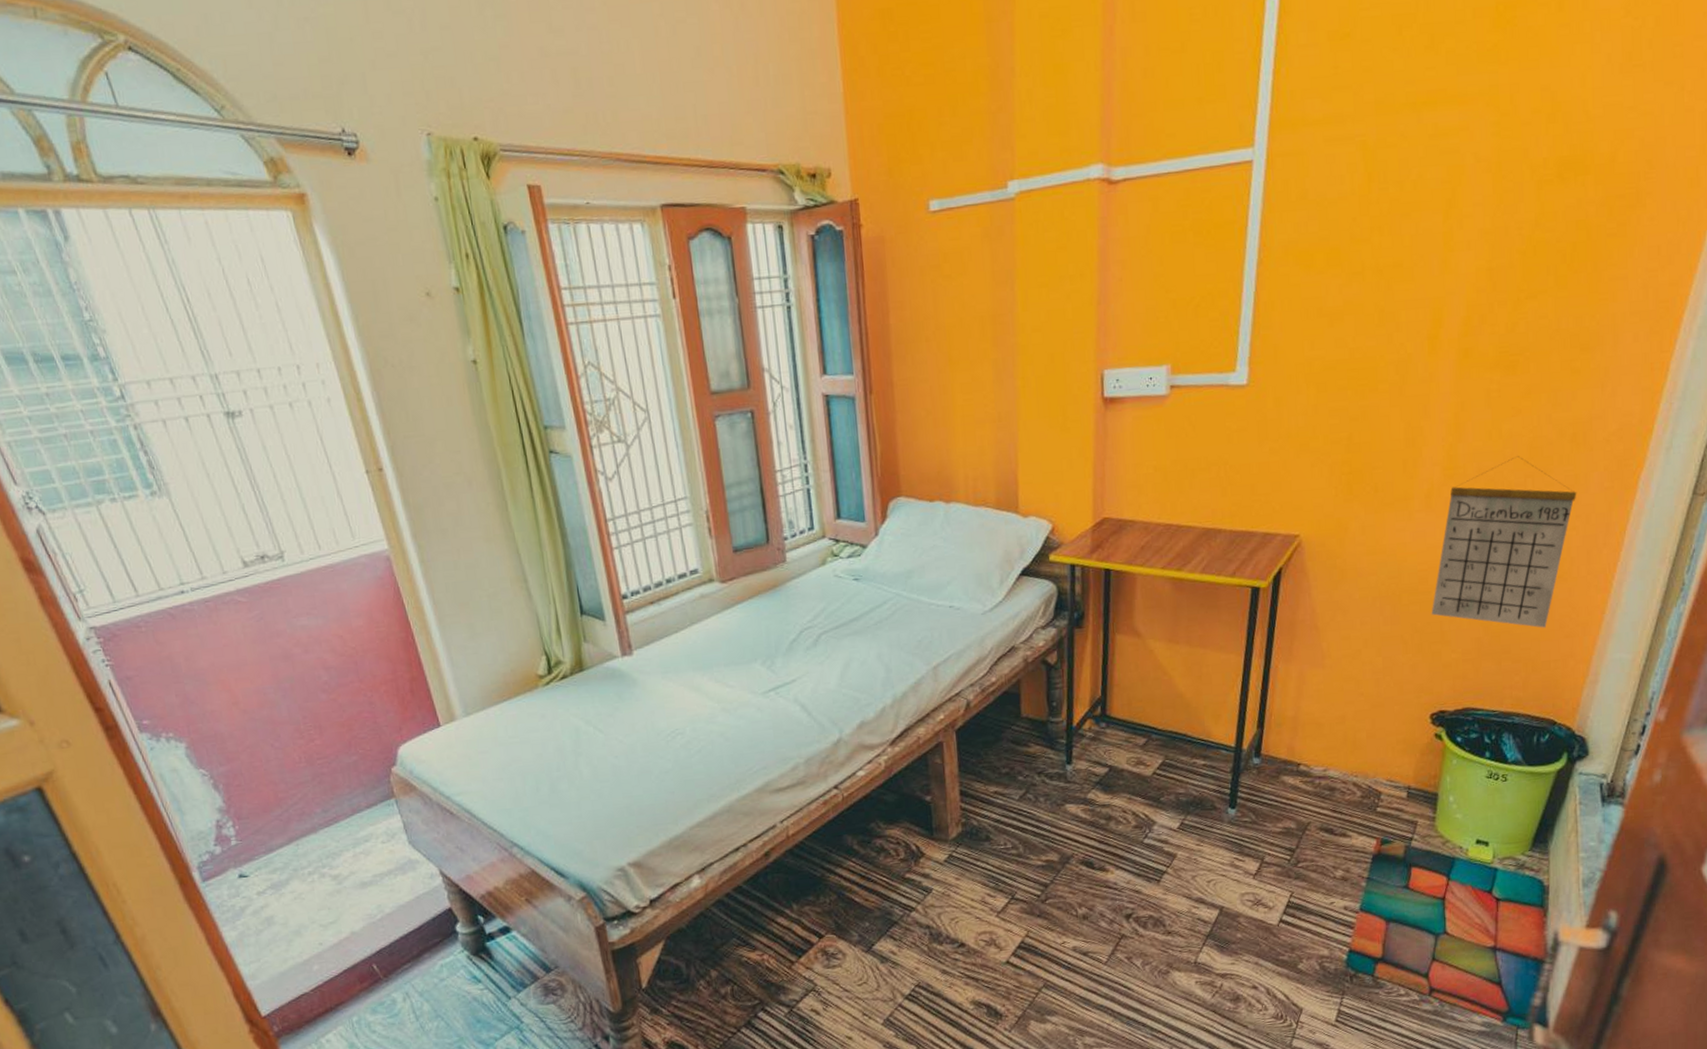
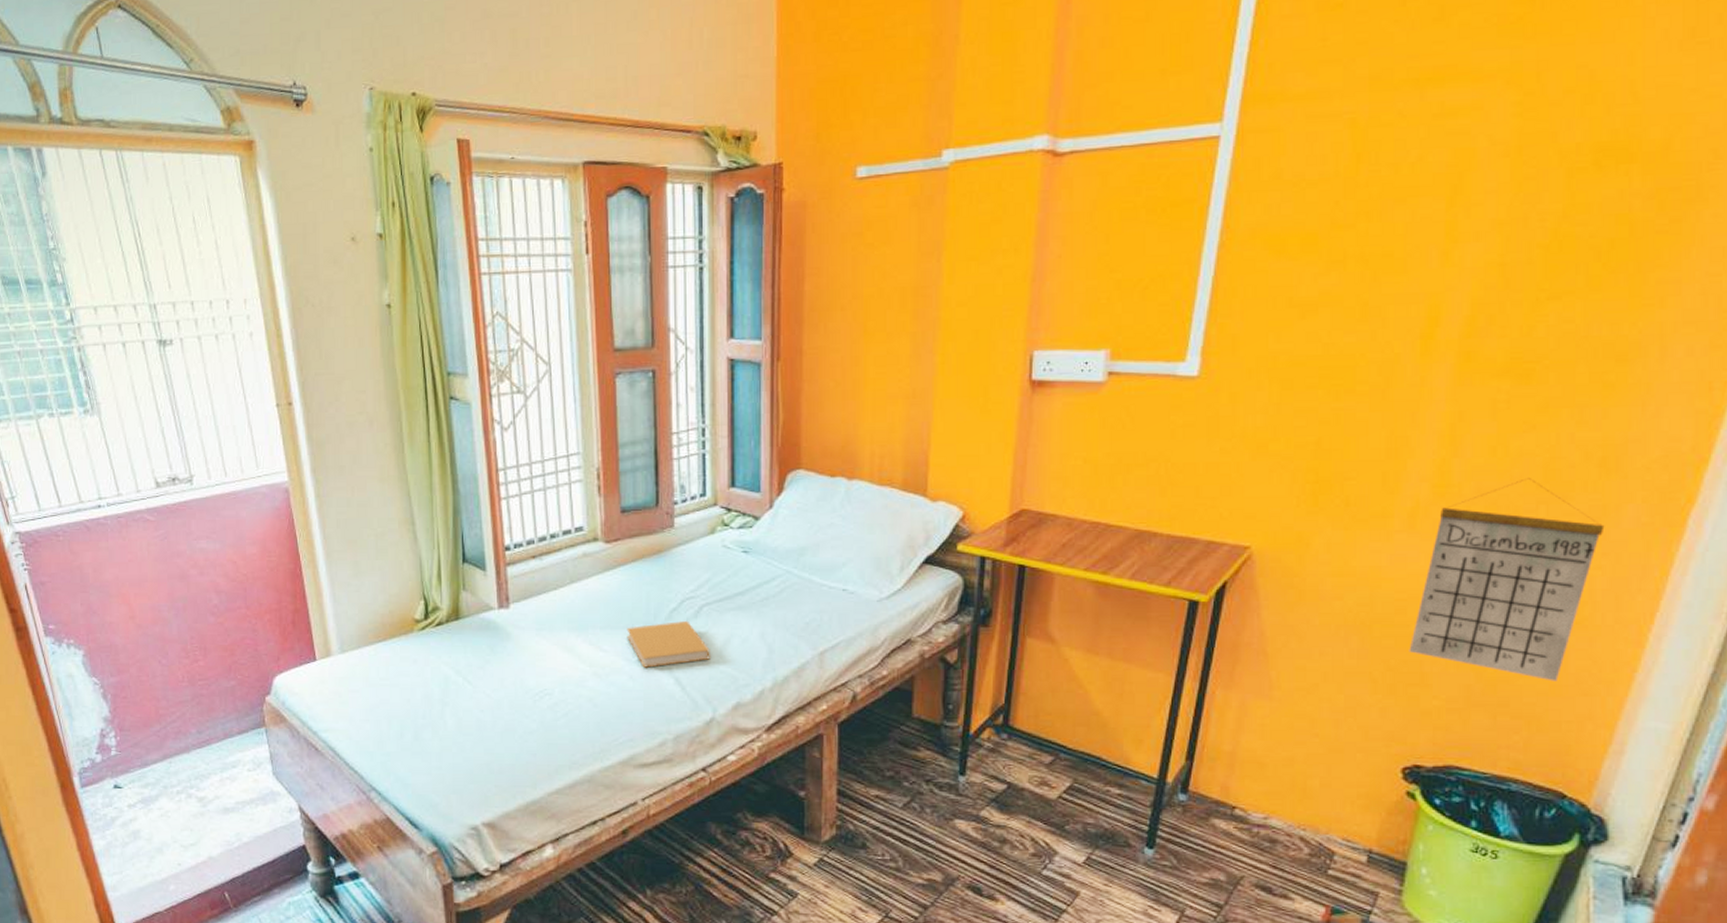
book: none [750,649,832,699] -> present [627,620,710,668]

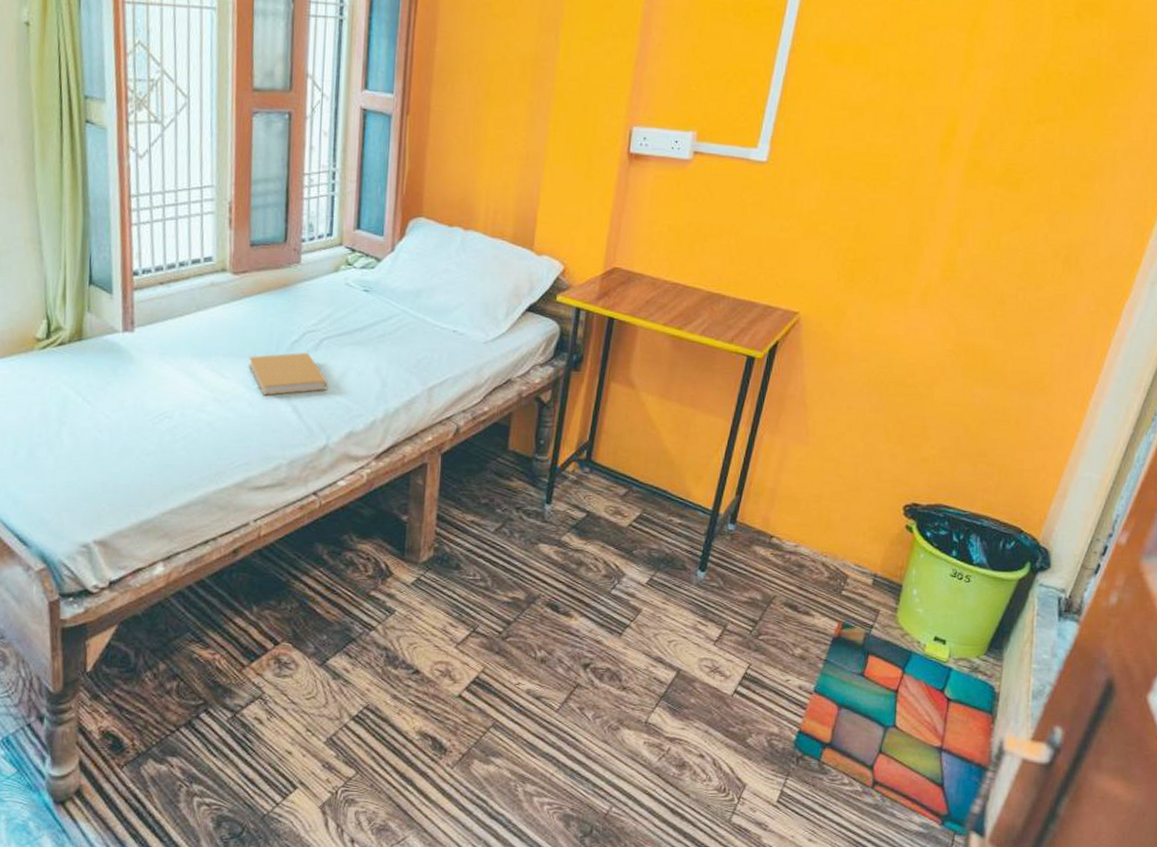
calendar: present [1409,478,1605,681] -> none [915,268,1065,437]

